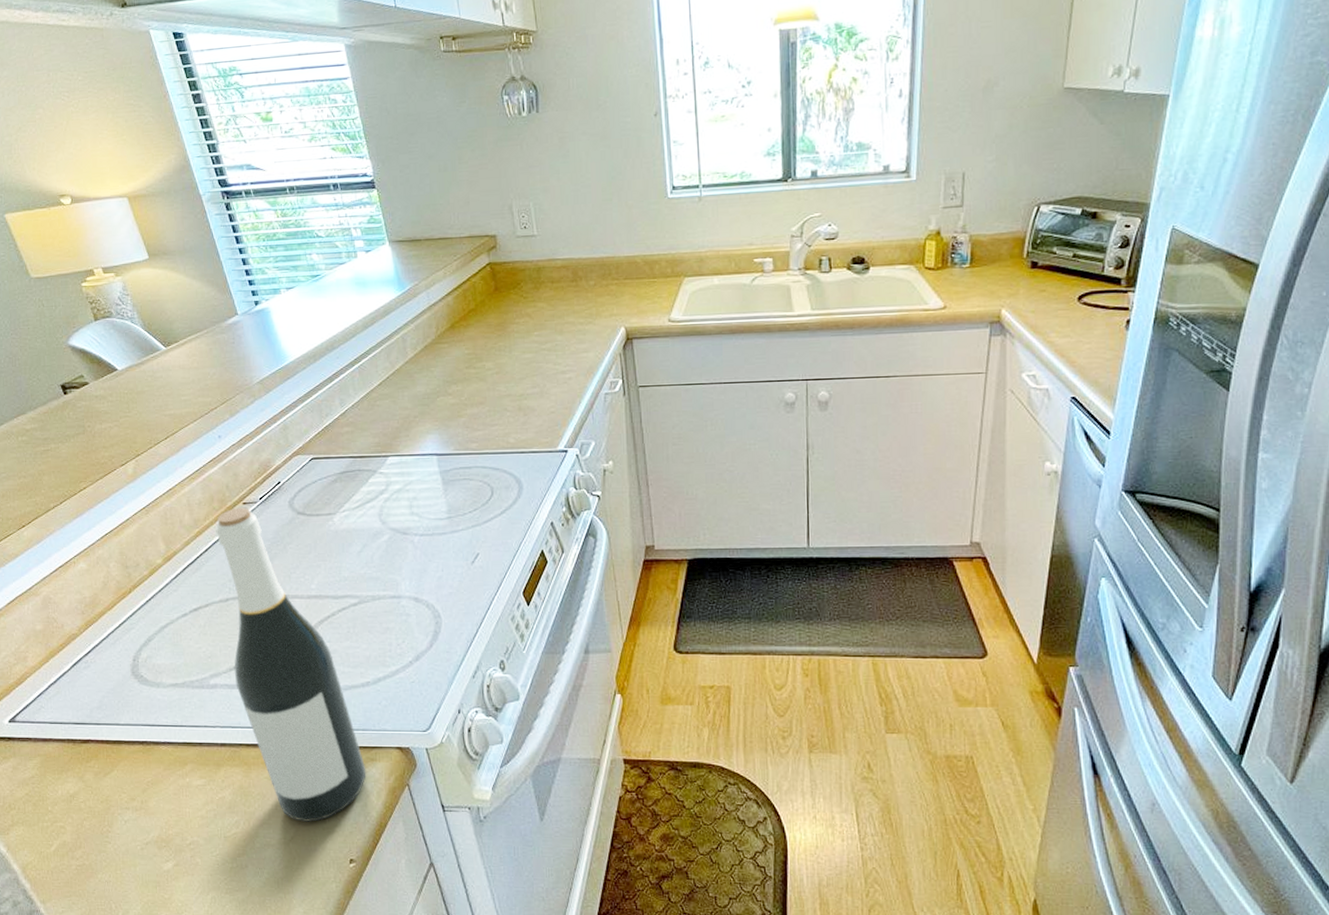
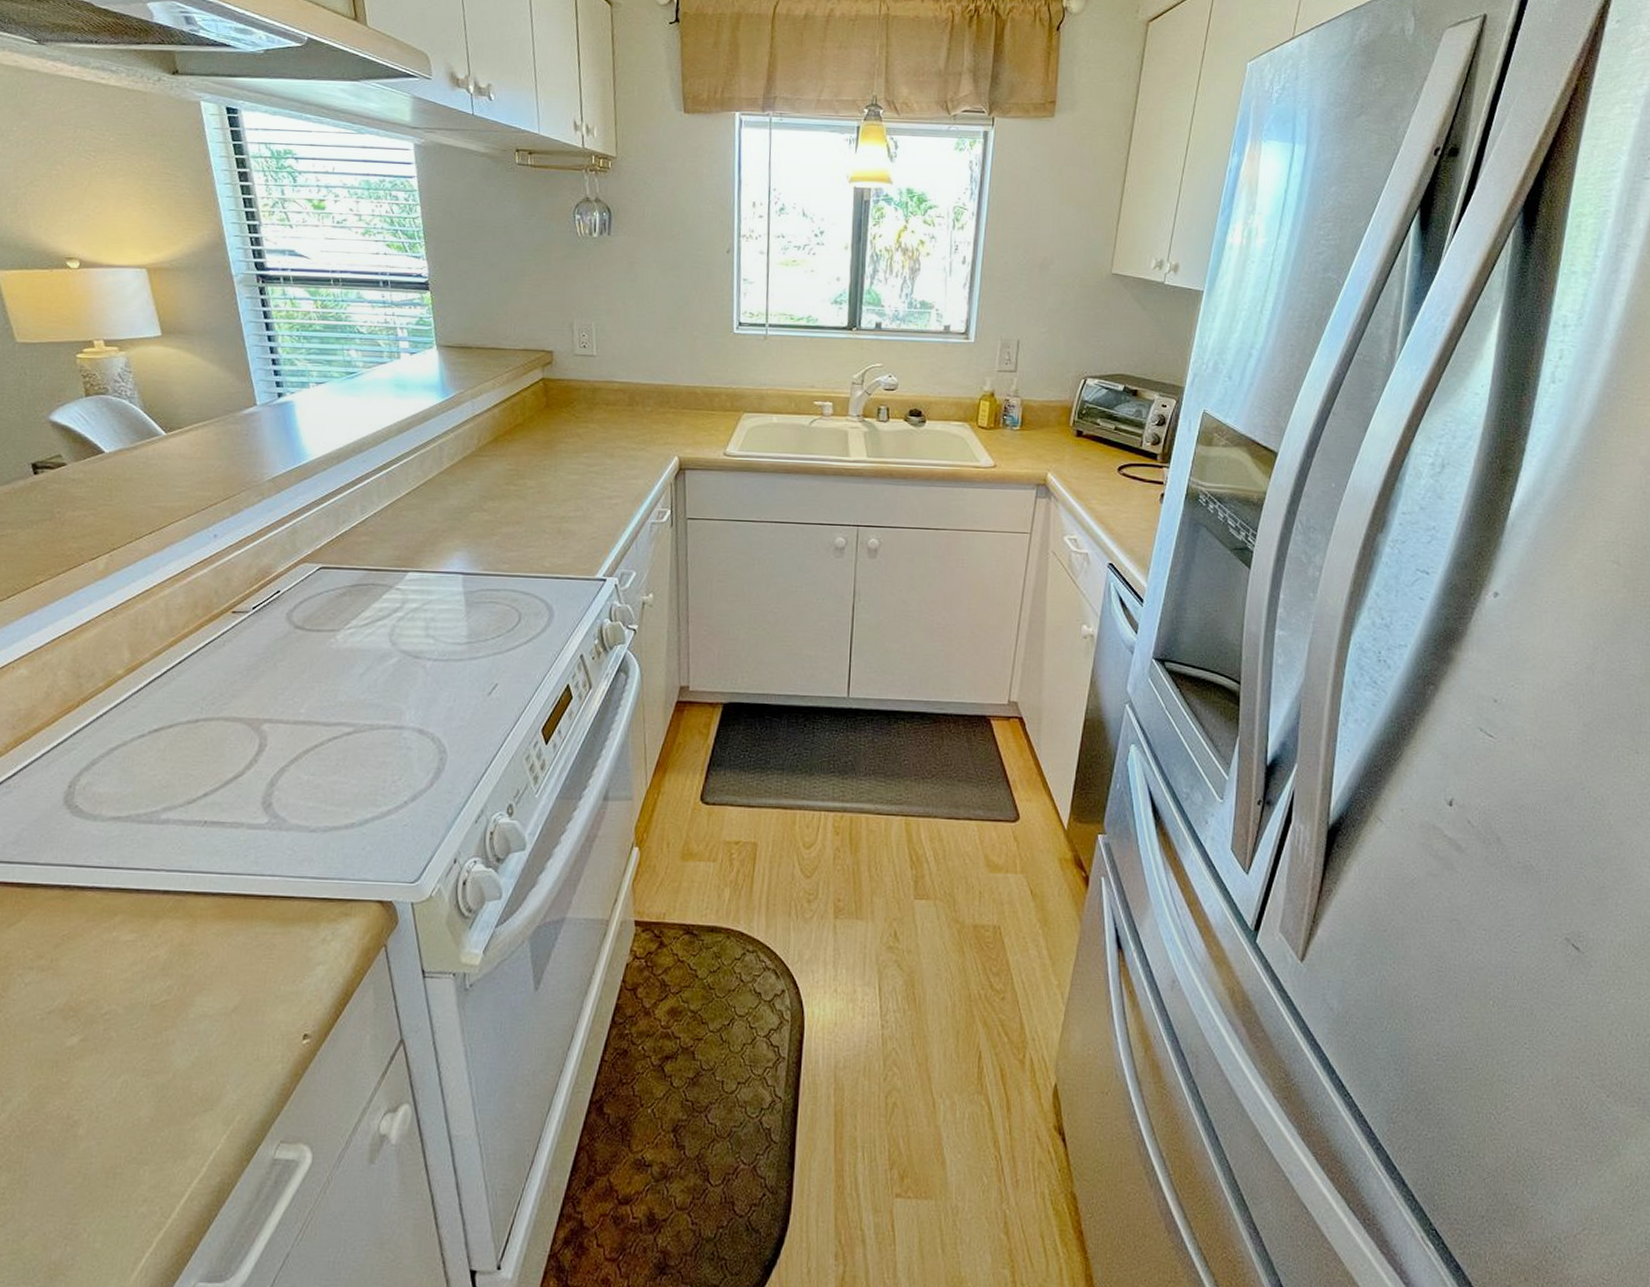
wine bottle: present [215,506,367,822] -> none [192,615,338,988]

